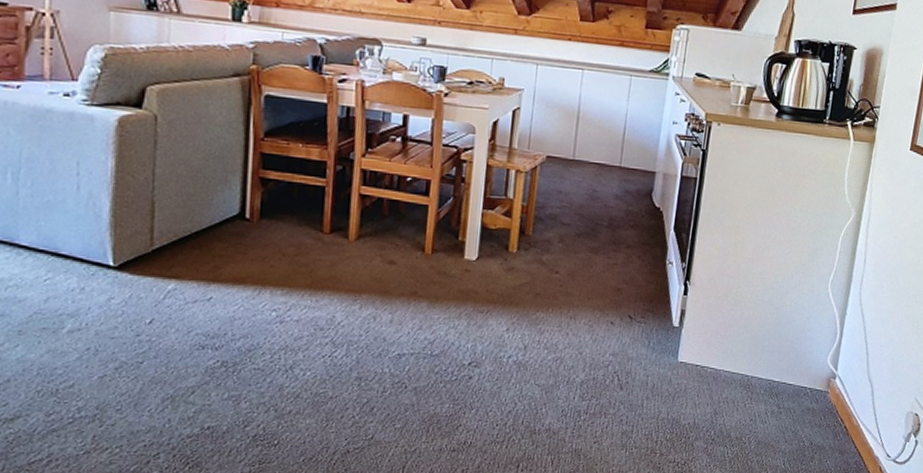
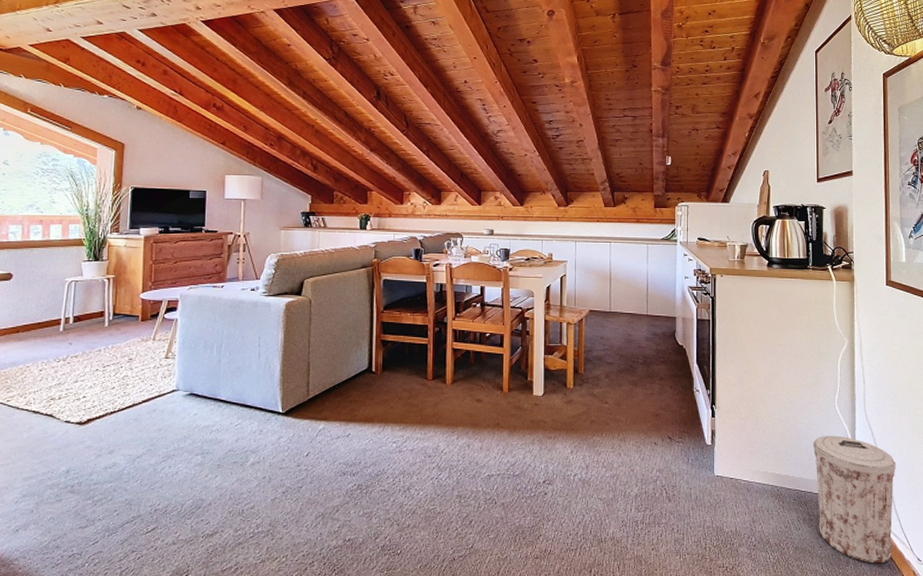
trash can: none [787,321,883,460] -> present [813,435,896,564]

